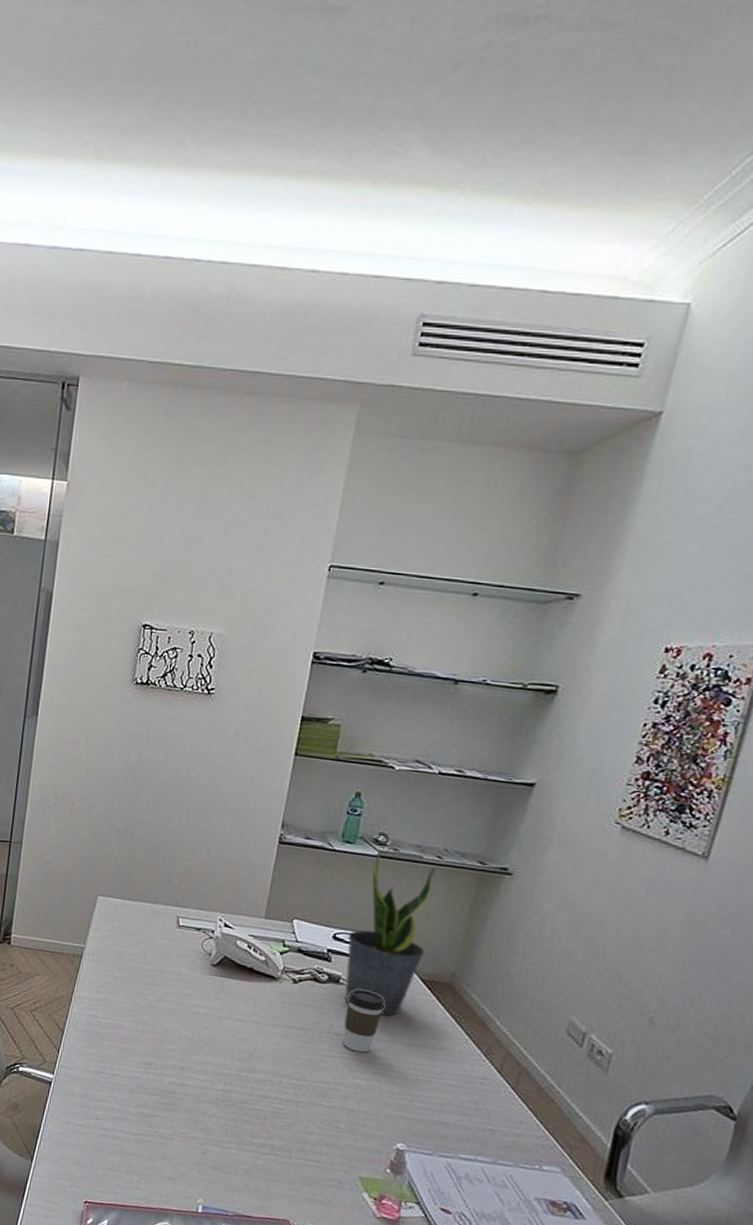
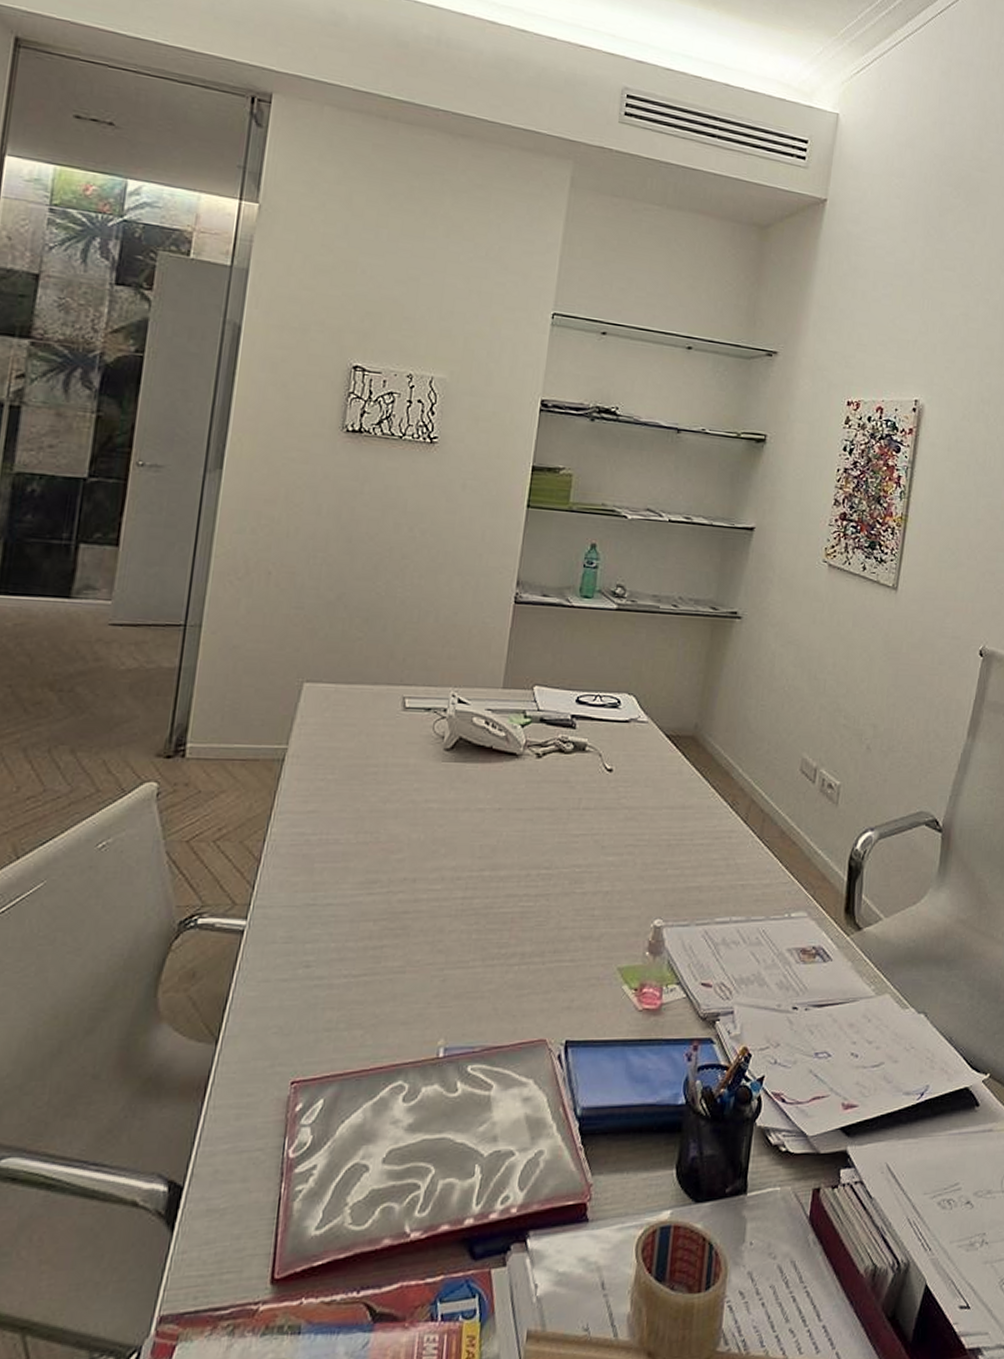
coffee cup: present [343,989,385,1053] -> none [592,755,633,825]
potted plant: present [345,849,437,1016] -> none [591,602,673,780]

